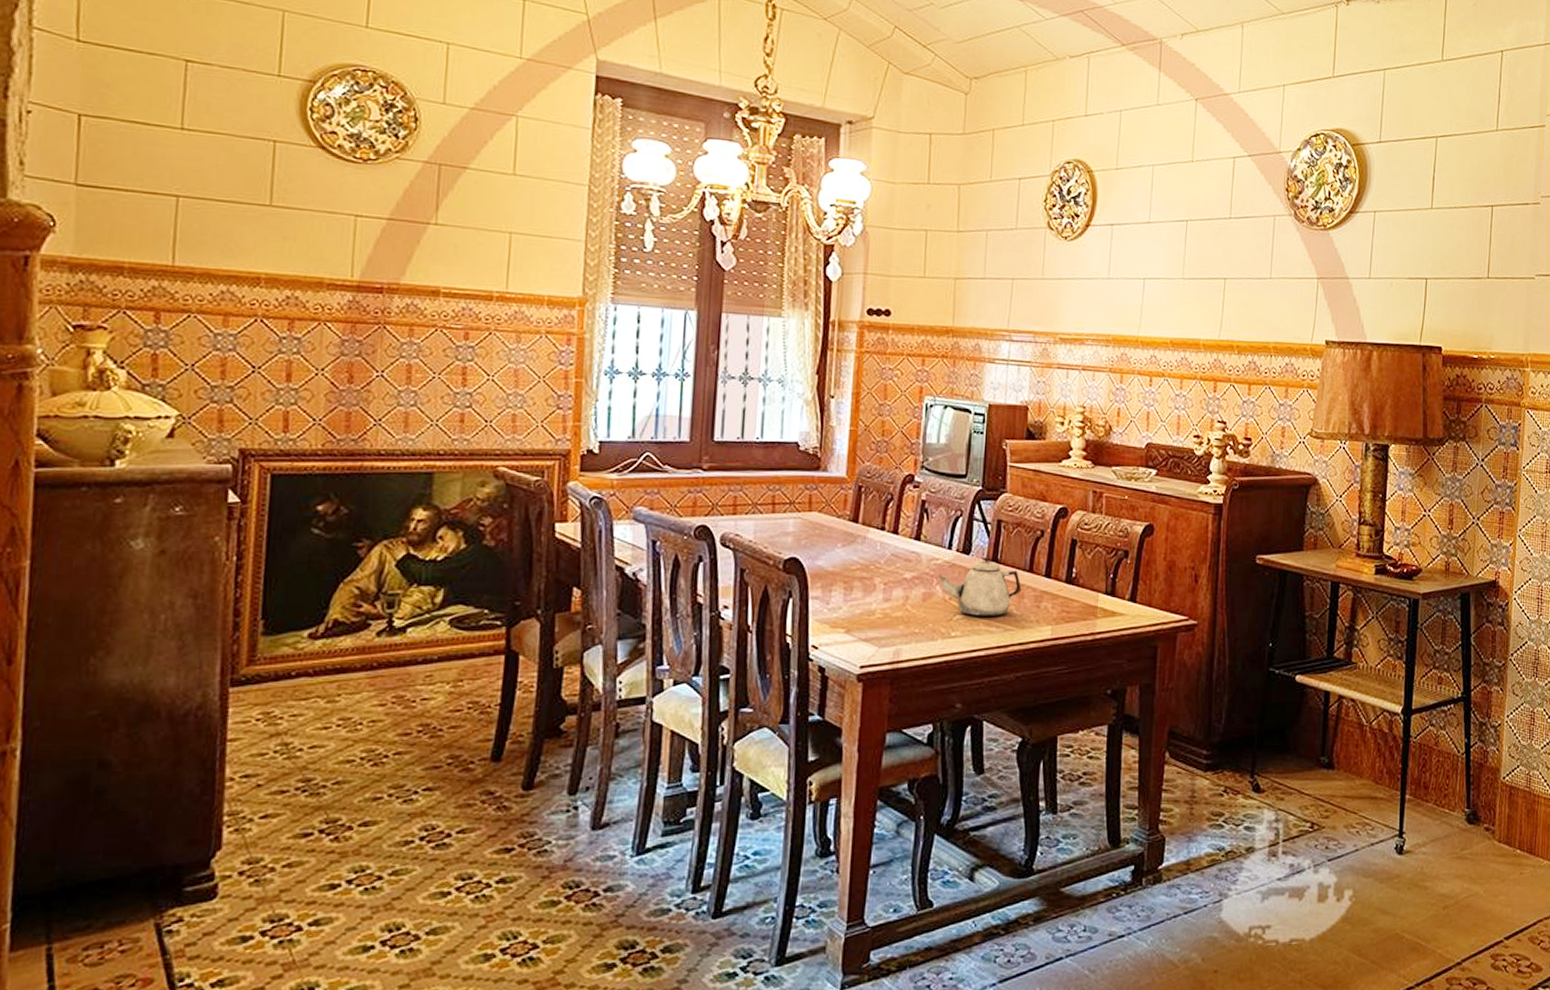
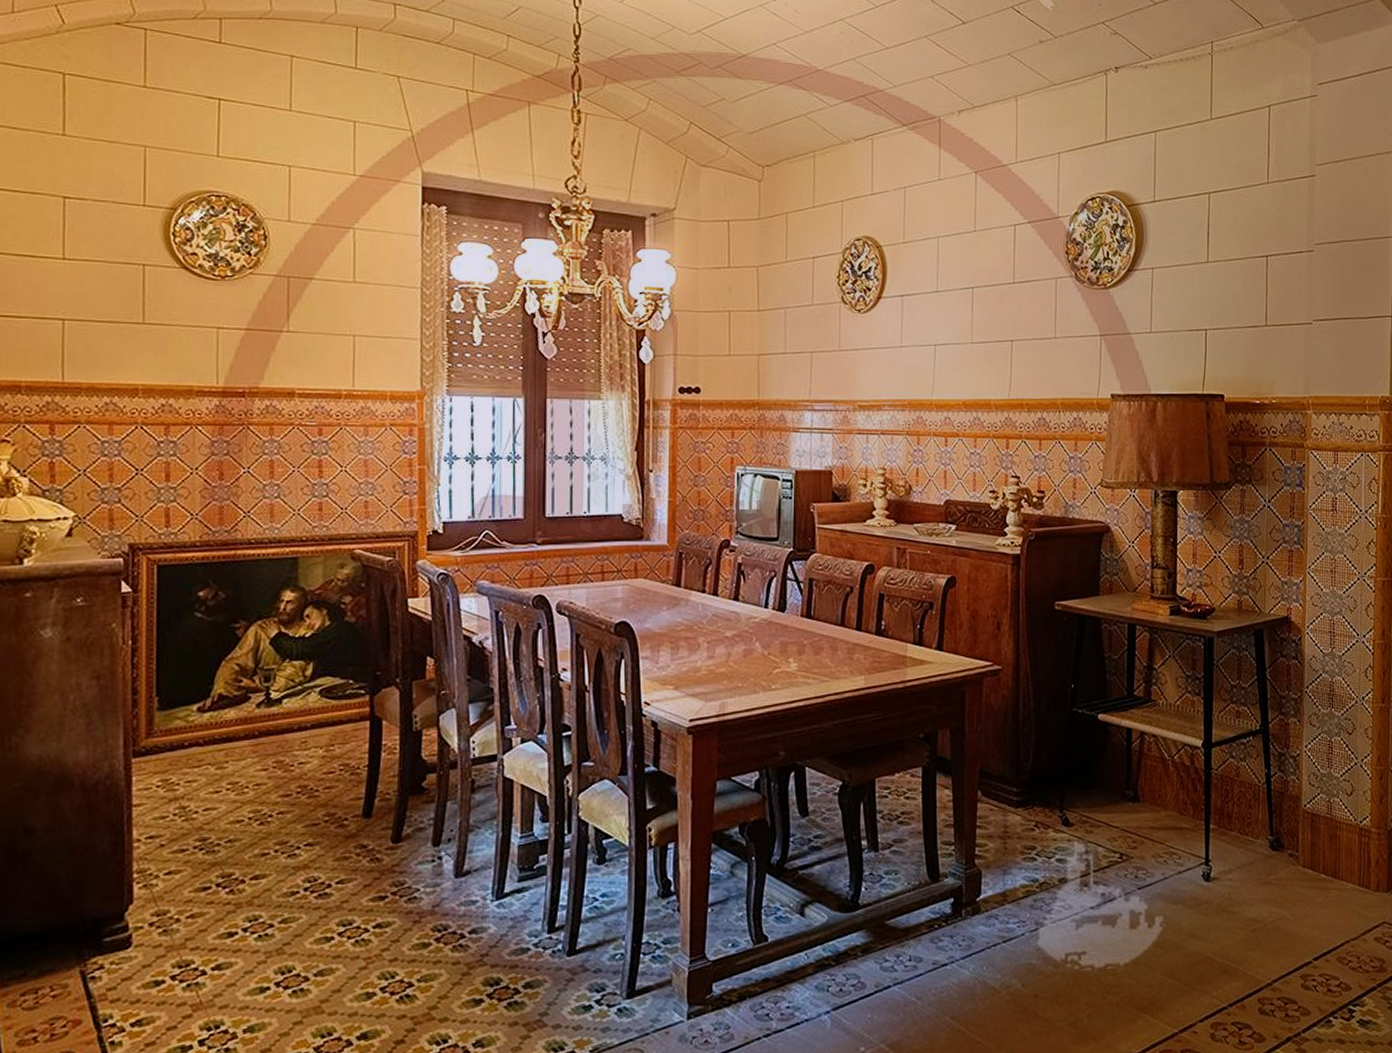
teapot: present [937,557,1022,618] -> none [756,614,835,670]

